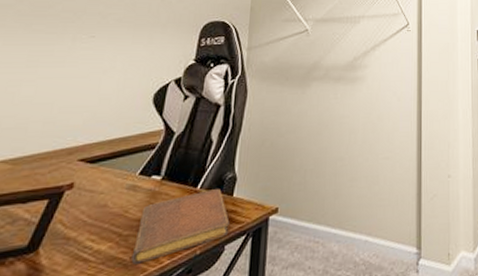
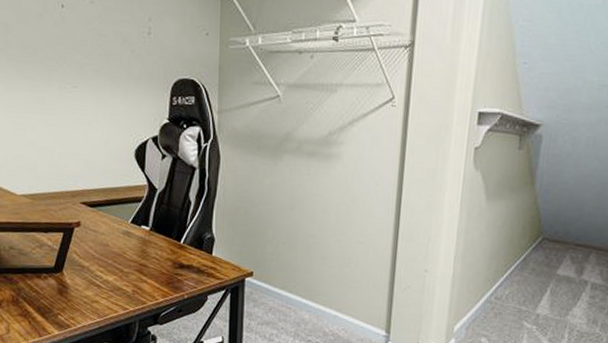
notebook: present [131,189,230,264] -> none [133,245,211,297]

